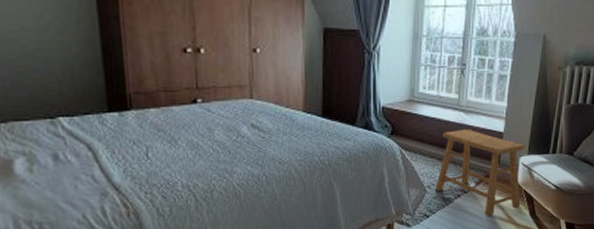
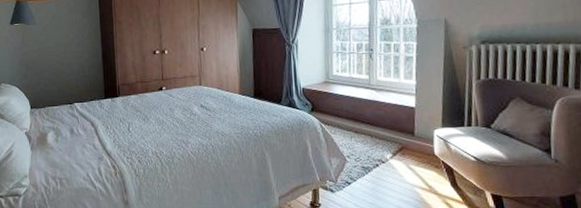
stool: present [435,128,525,216] -> none [354,104,440,185]

